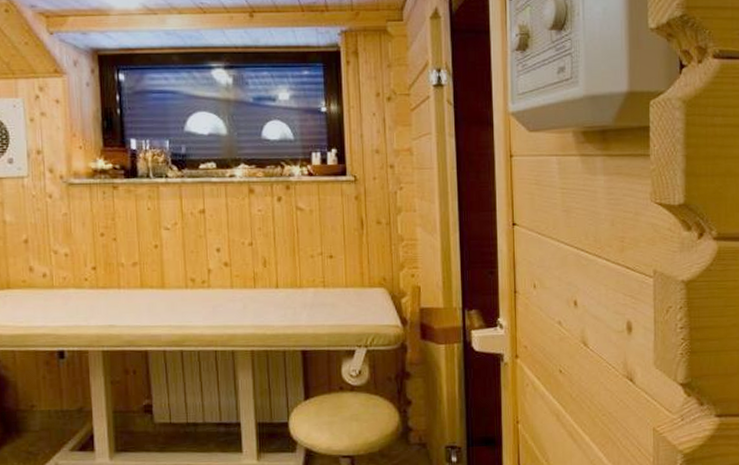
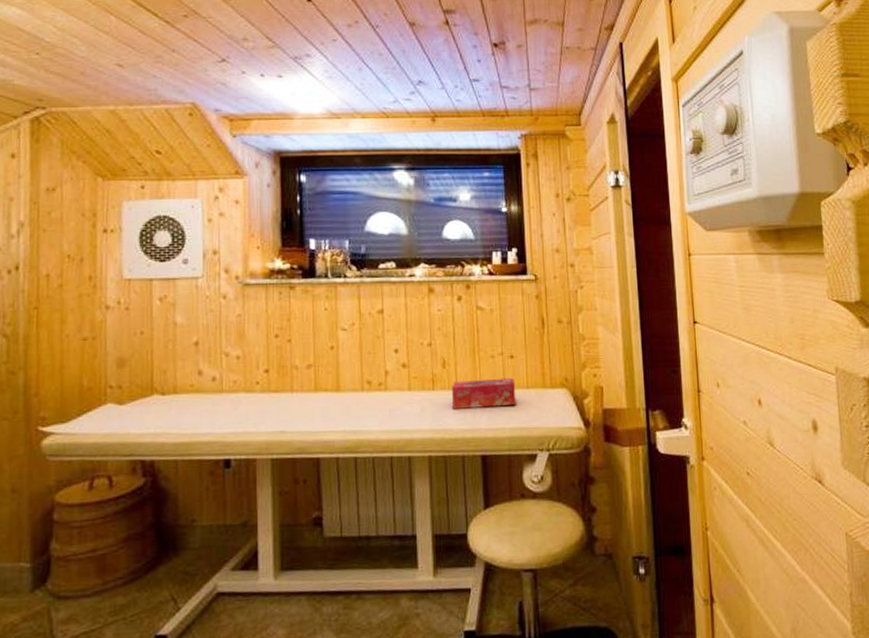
tissue box: none [272,277,335,307] -> present [451,377,516,409]

